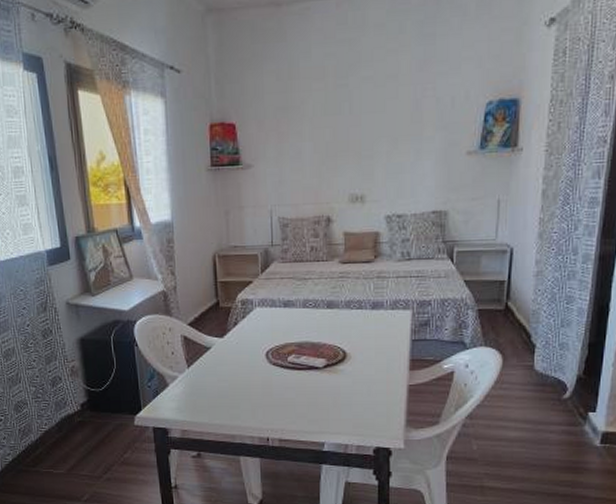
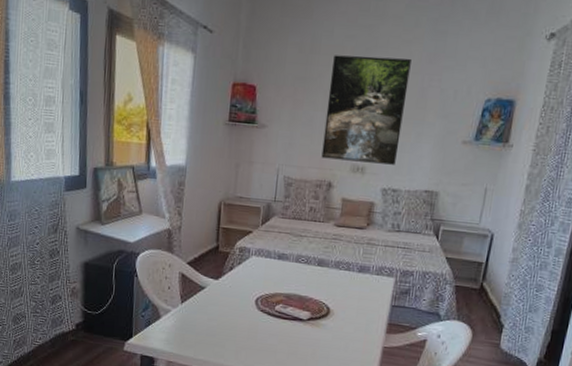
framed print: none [314,69,400,192] -> present [321,55,411,165]

